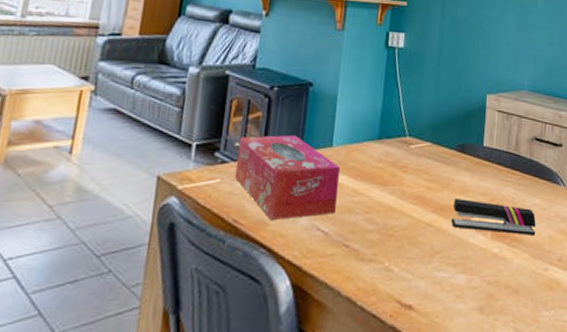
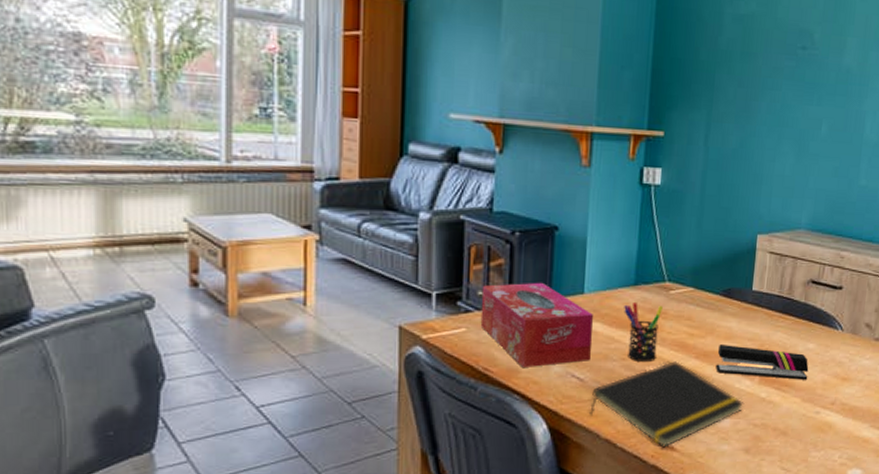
notepad: none [332,215,478,307] -> present [589,361,745,448]
pen holder: none [368,155,403,215] -> present [624,301,663,361]

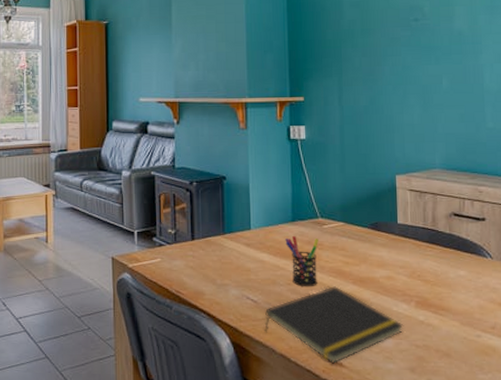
tissue box: present [480,282,593,367] -> none [171,221,261,290]
stapler: present [716,345,809,380] -> none [372,272,464,305]

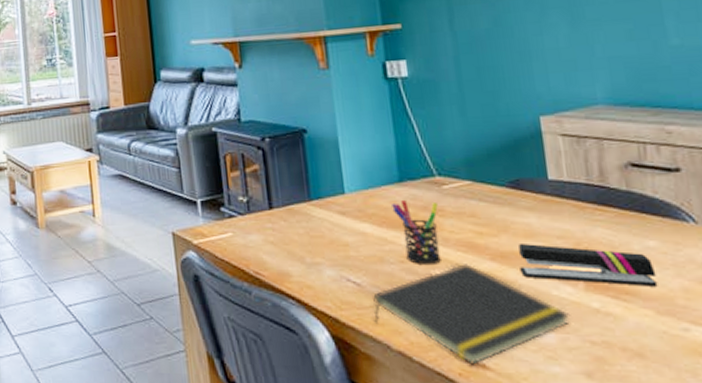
stapler: none [372,272,464,305] -> present [519,244,658,287]

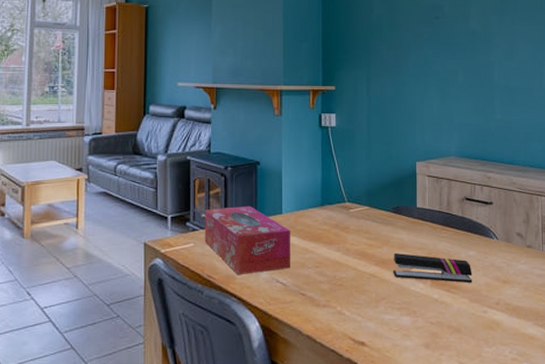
tissue box: none [241,184,364,271] -> present [204,205,290,274]
notepad: present [373,264,571,365] -> none [293,268,420,343]
pen holder: present [392,199,441,264] -> none [314,219,345,268]

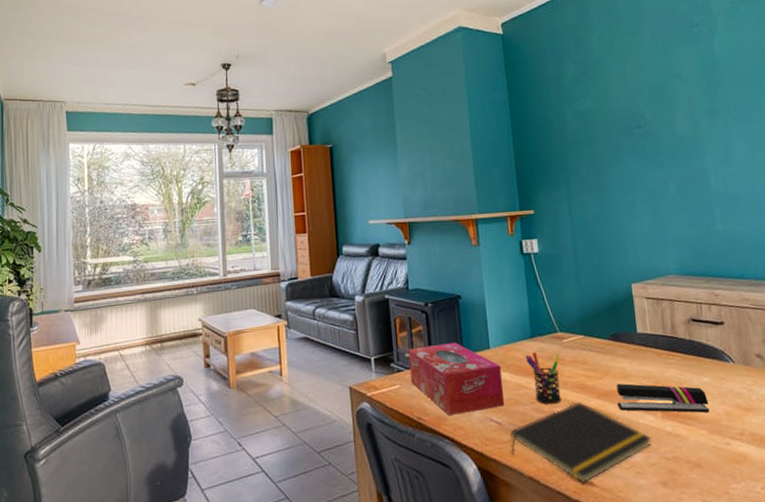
notepad: none [293,268,420,343] -> present [510,402,652,483]
pen holder: none [314,219,345,268] -> present [525,351,561,404]

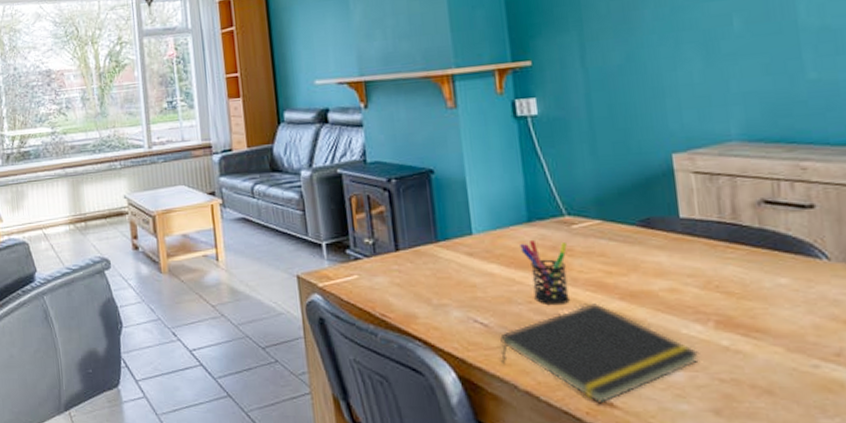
tissue box: present [408,342,504,415] -> none [367,226,492,313]
stapler: present [617,383,710,413] -> none [648,283,789,324]

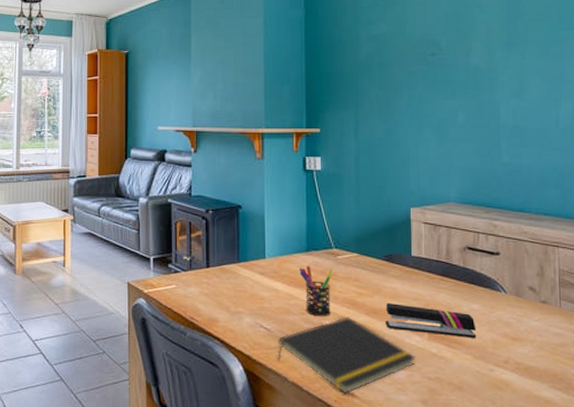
stapler: none [648,283,789,324] -> present [385,303,477,338]

